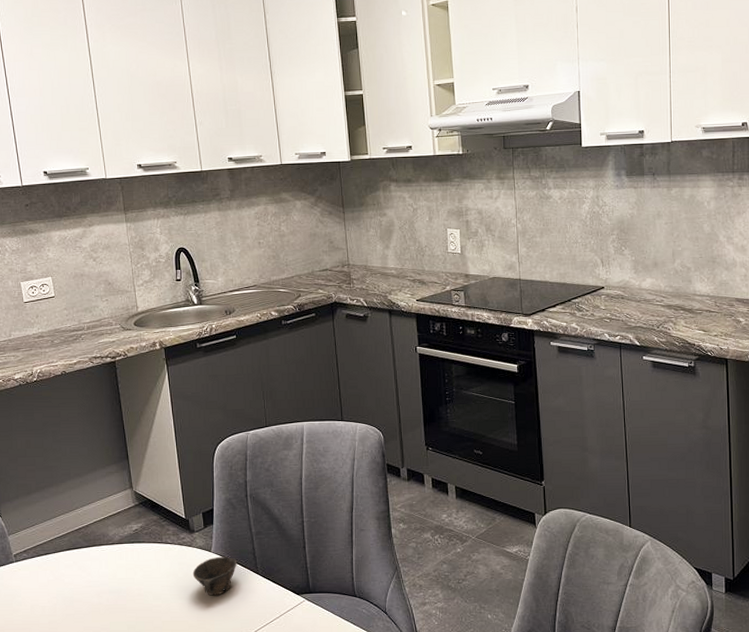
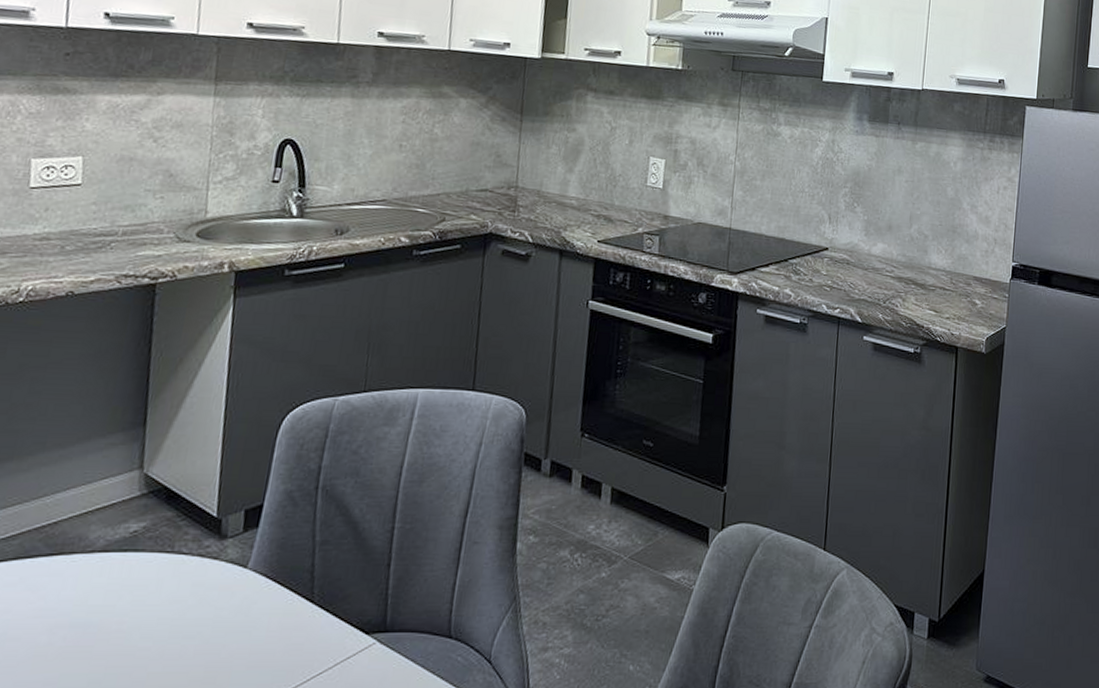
cup: present [192,556,237,596] -> none [211,575,285,634]

